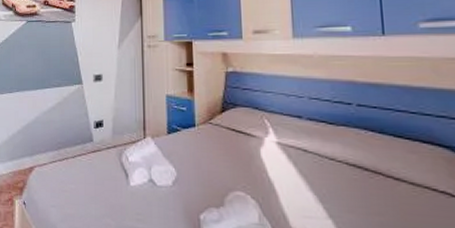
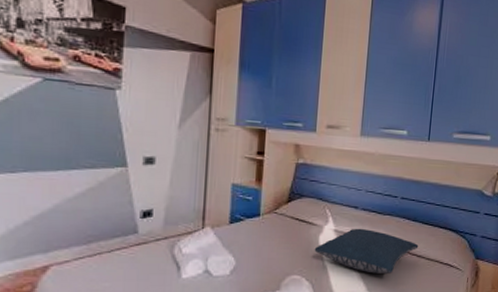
pillow: none [256,140,394,199] -> present [314,228,419,274]

